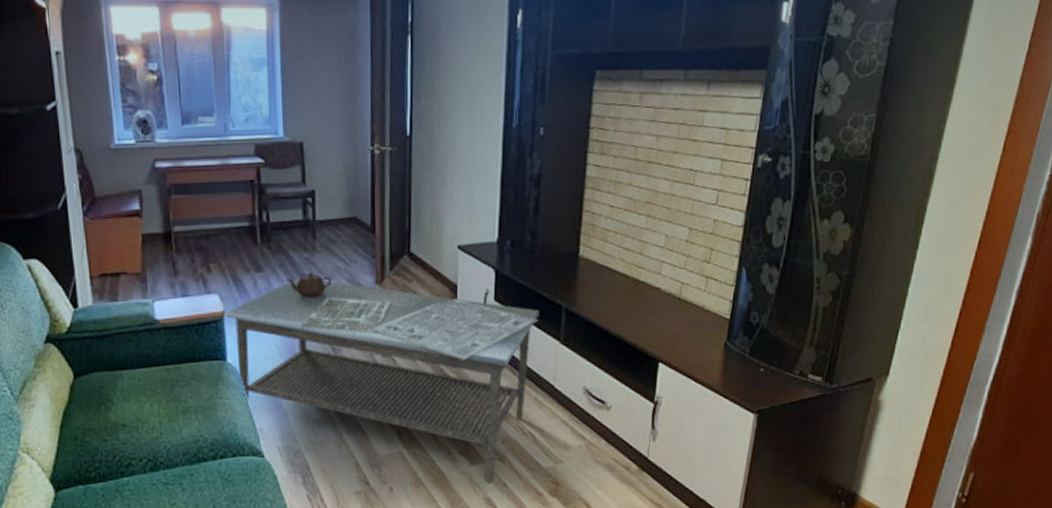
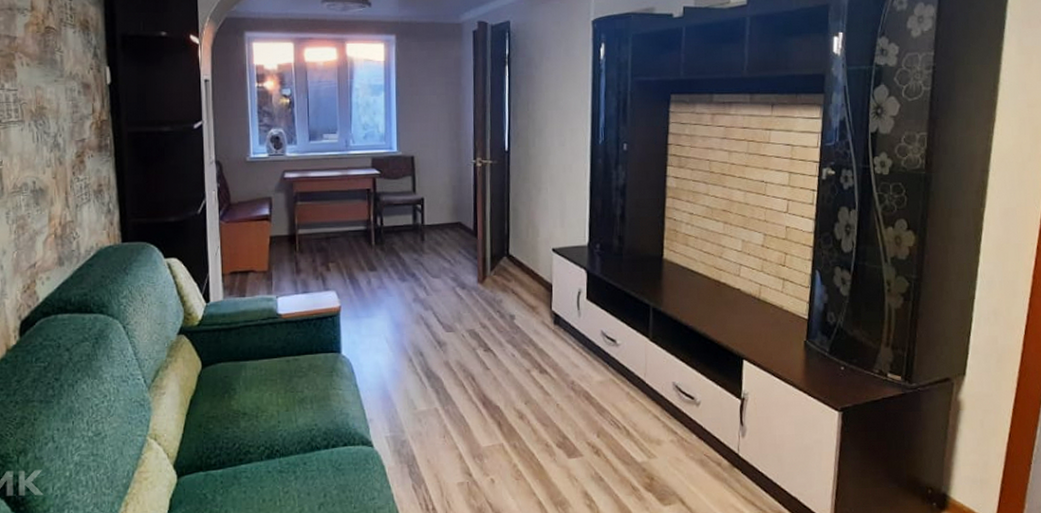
coffee table: present [225,272,539,482] -> none [341,271,629,476]

